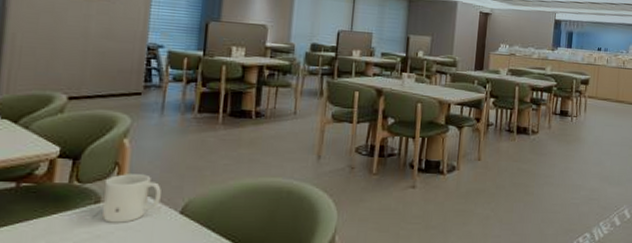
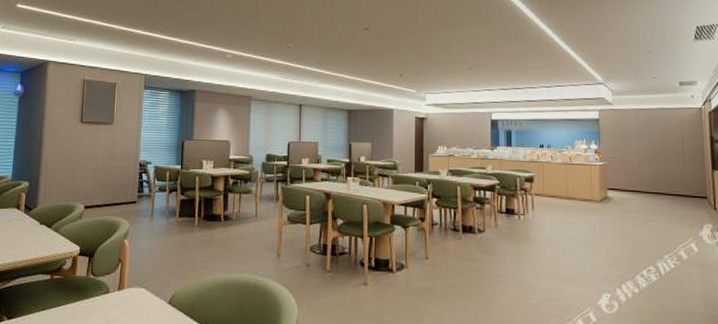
mug: present [102,174,162,223] -> none [110,269,154,311]

